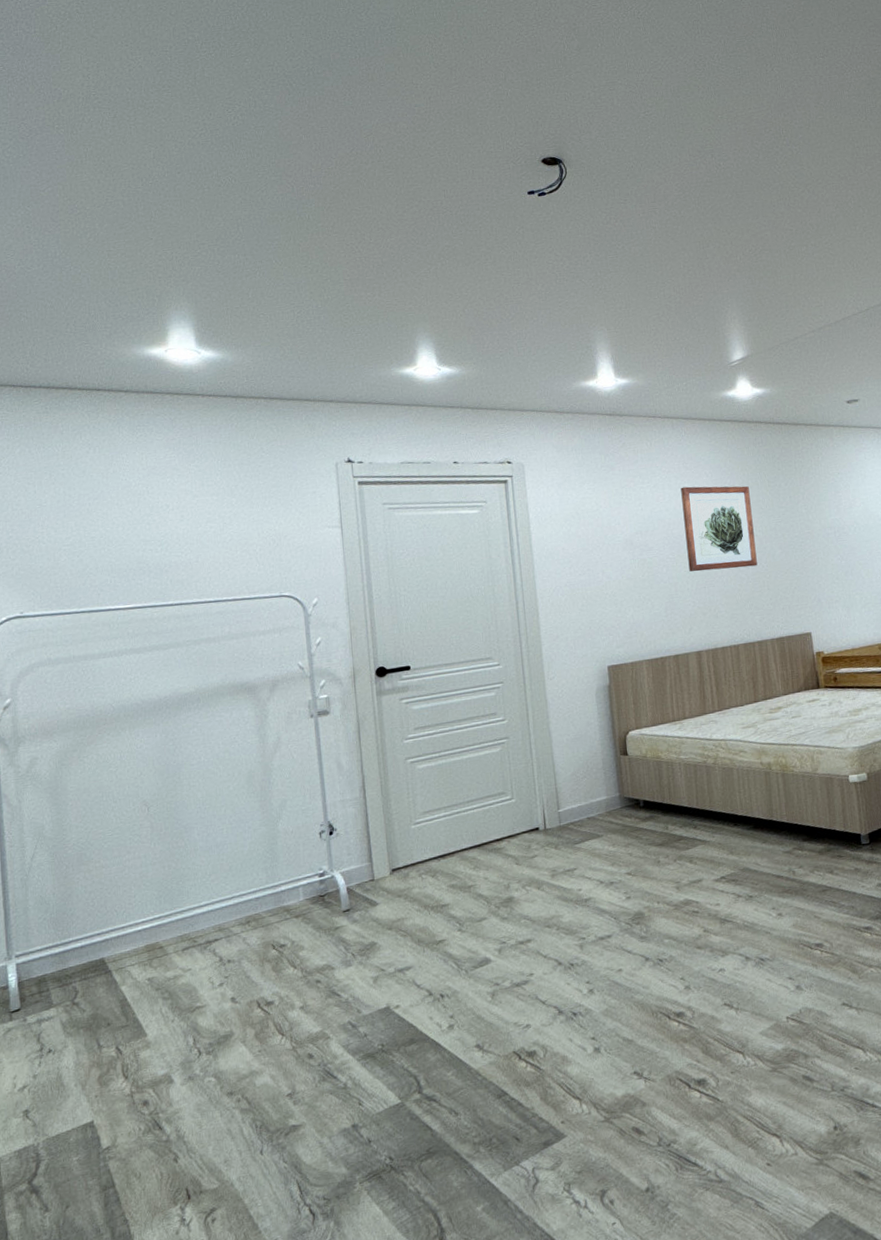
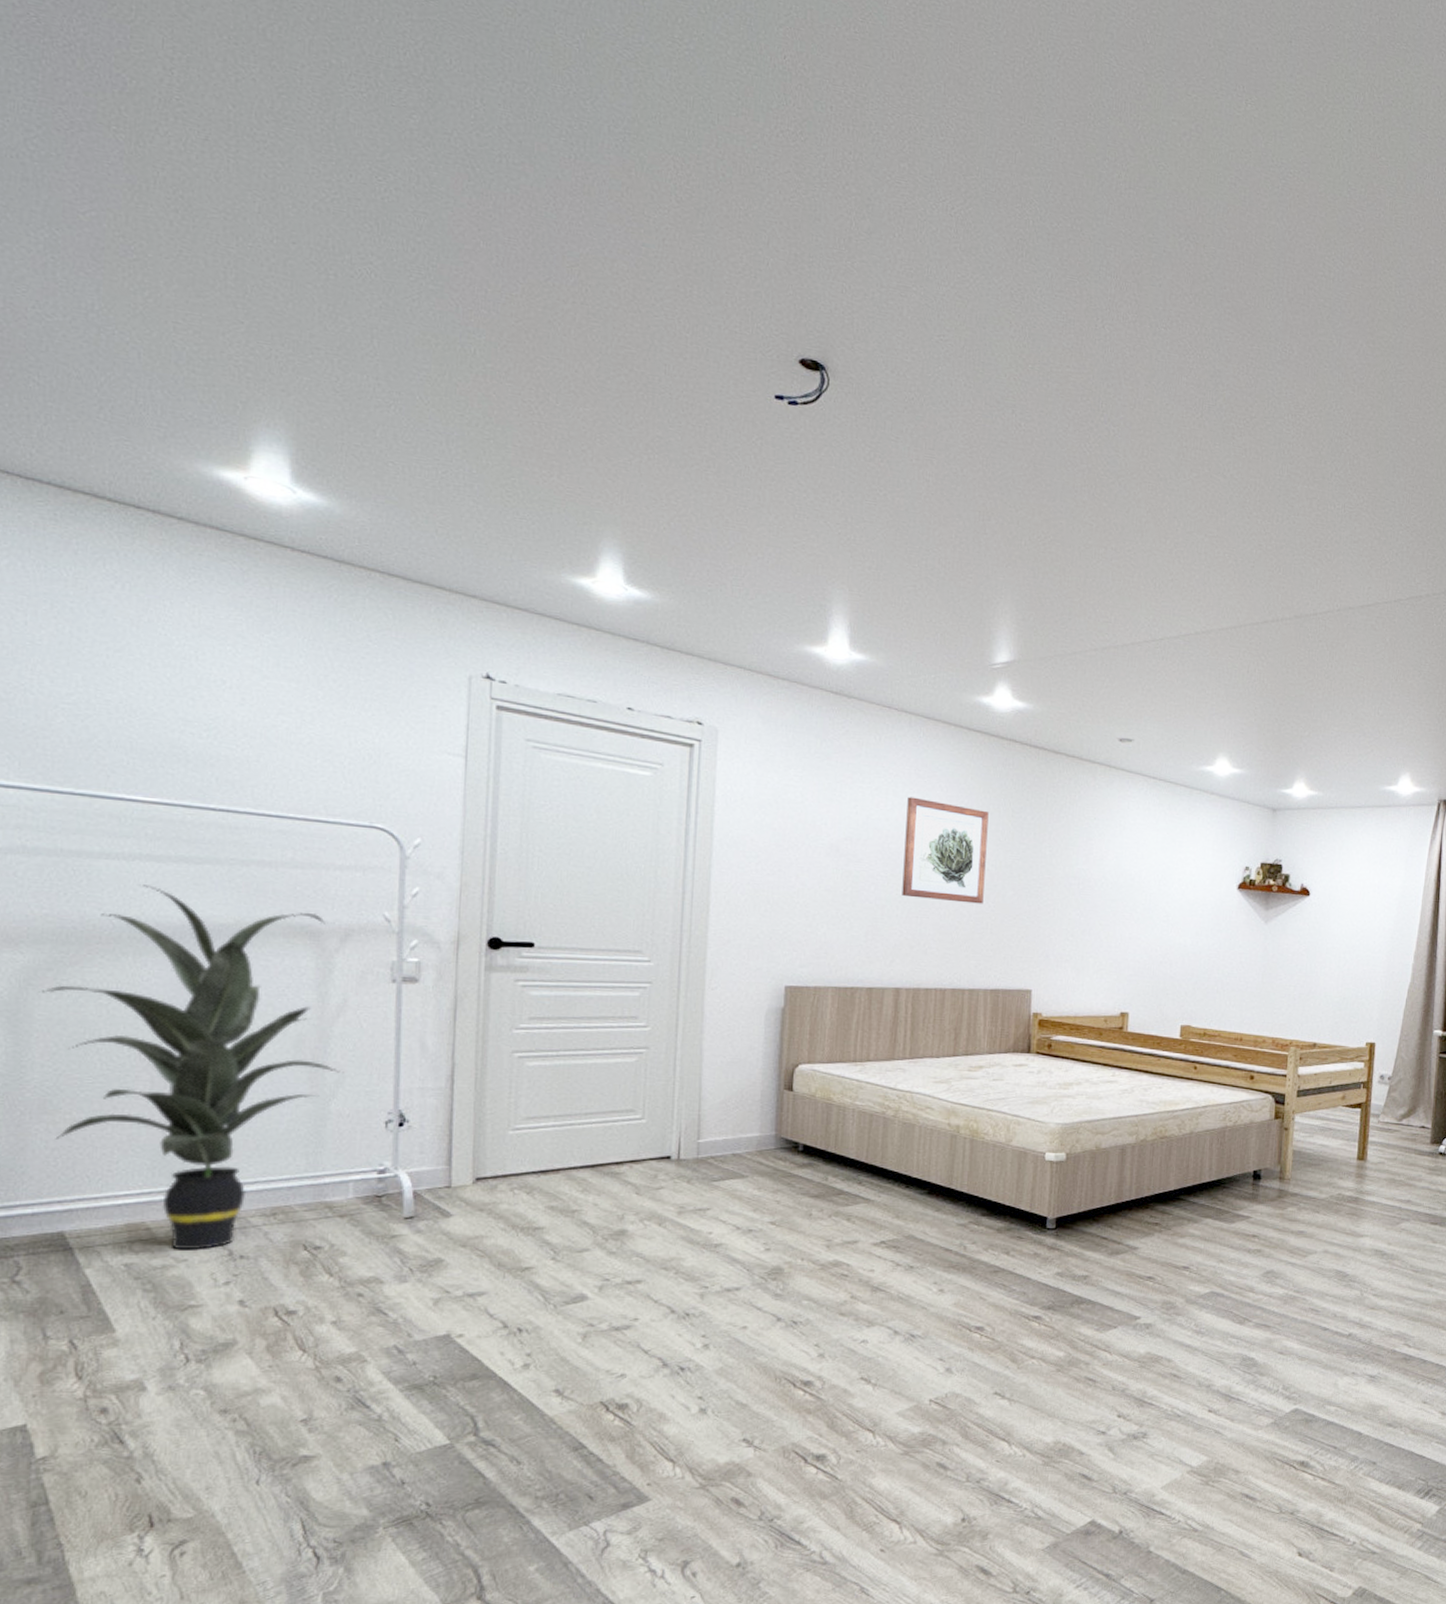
indoor plant: none [69,672,285,962] -> present [39,885,344,1251]

